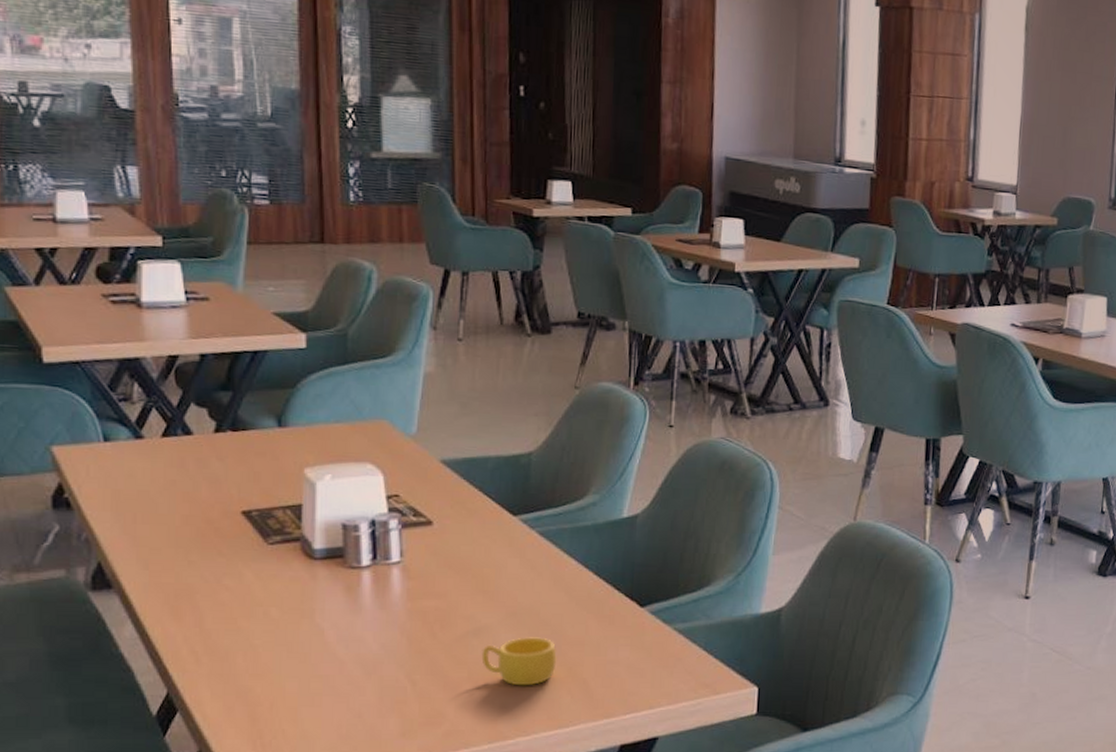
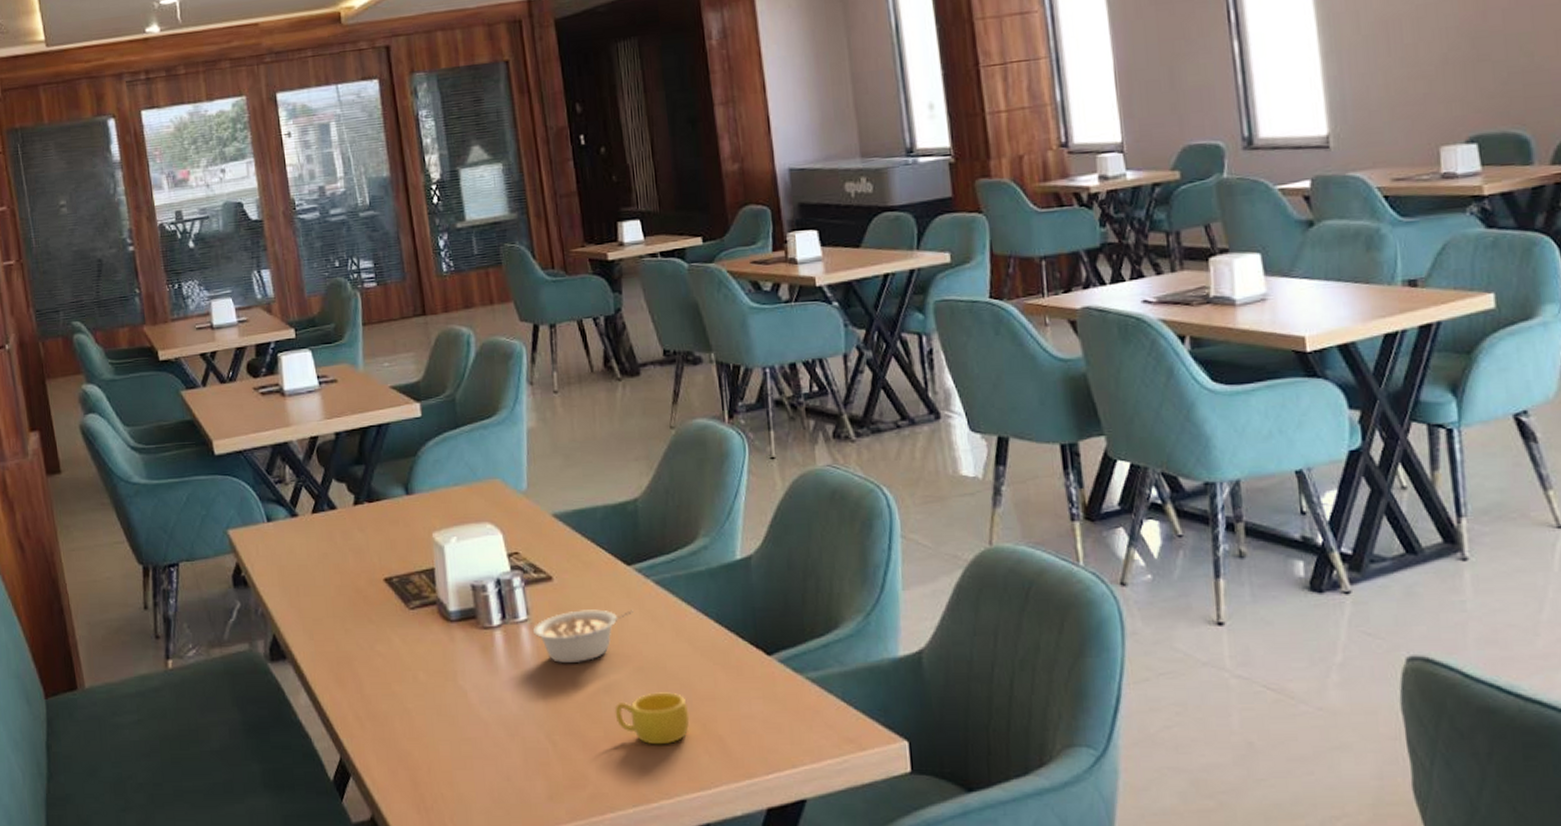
legume: none [404,555,514,607] -> present [532,609,634,664]

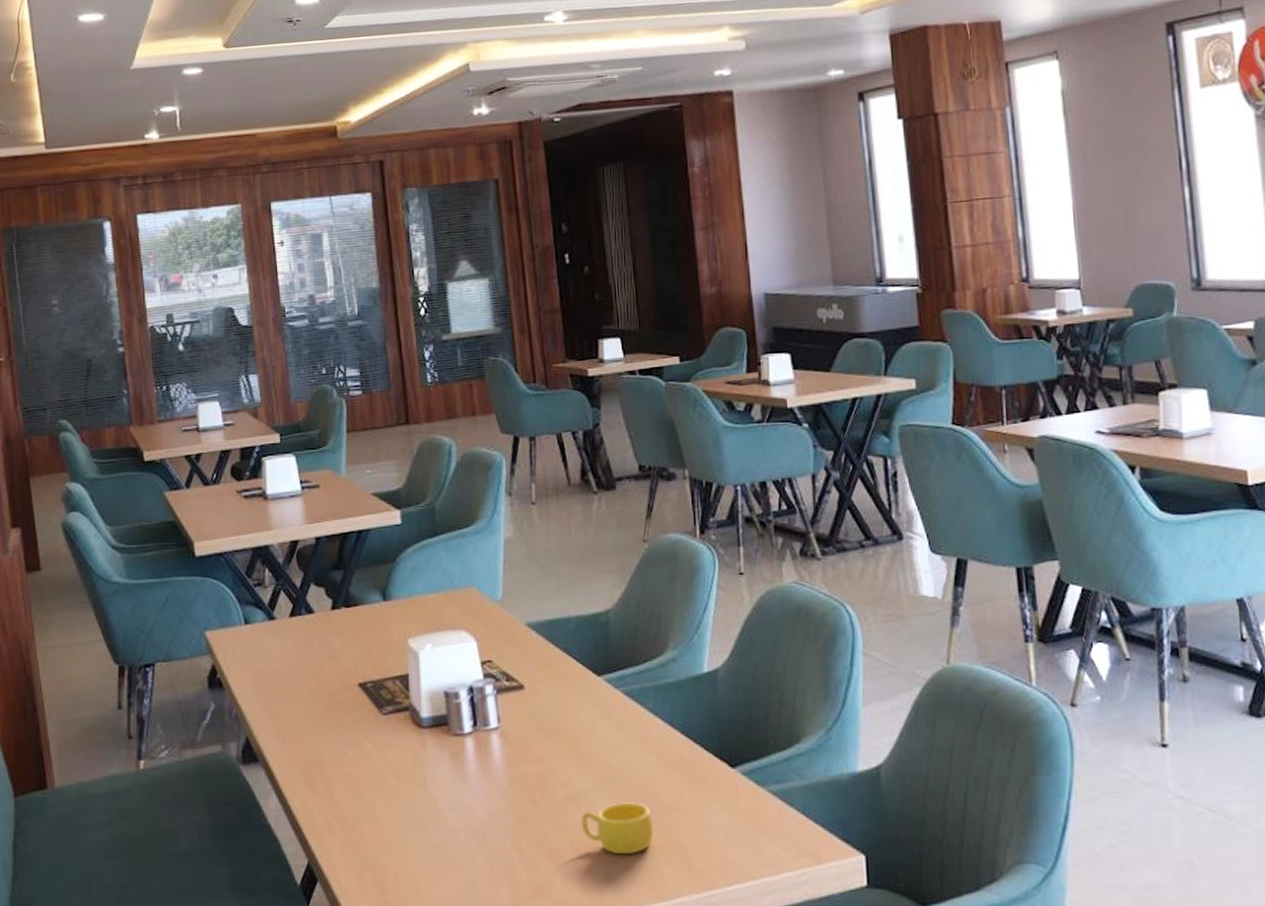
legume: present [532,609,634,664] -> none [503,719,602,772]

